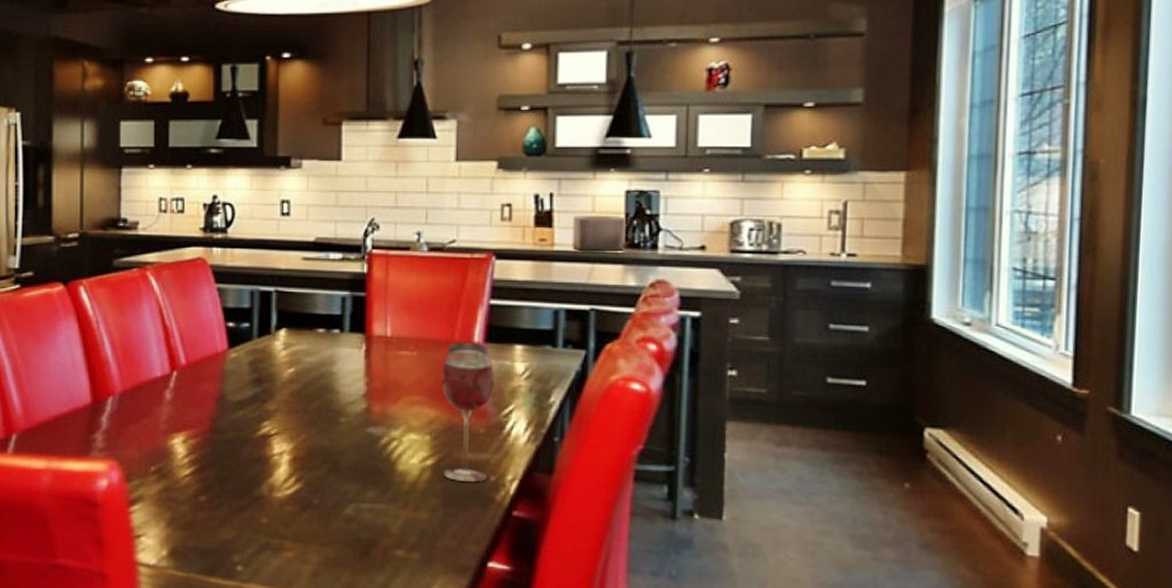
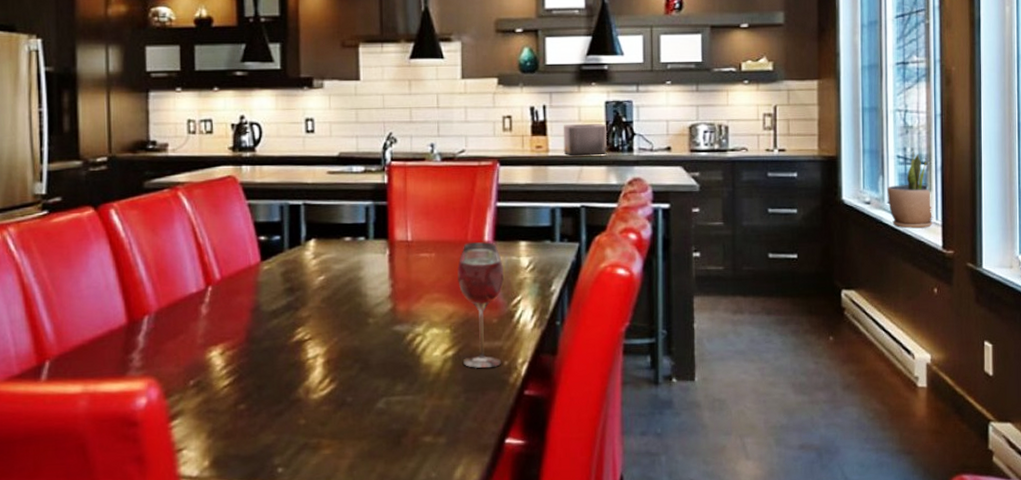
potted plant: none [996,263,1062,360] -> present [887,151,933,229]

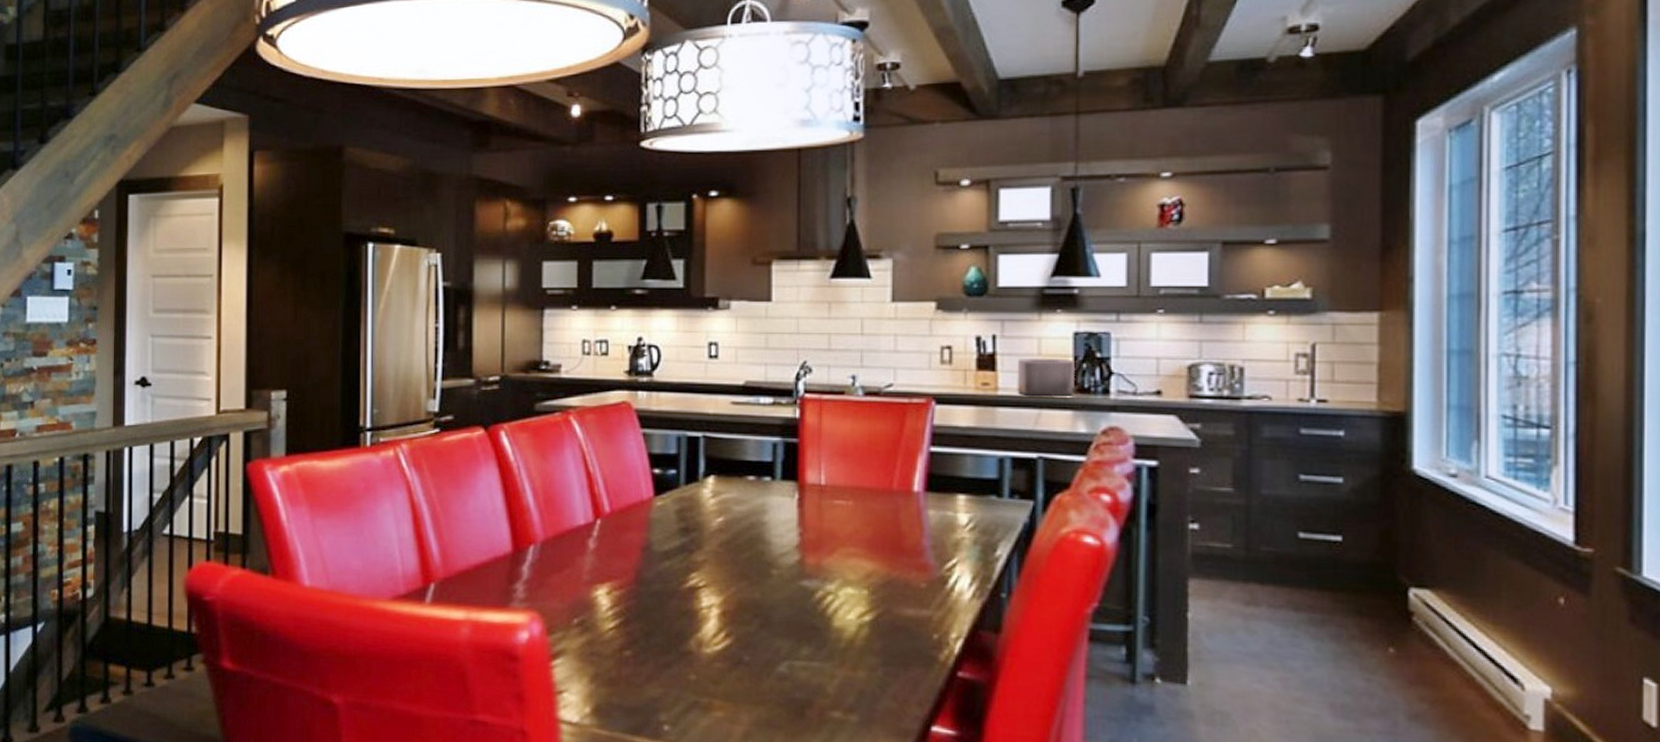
wineglass: present [457,242,504,369] -> none [879,492,936,641]
potted plant: present [887,151,933,229] -> none [1485,410,1560,515]

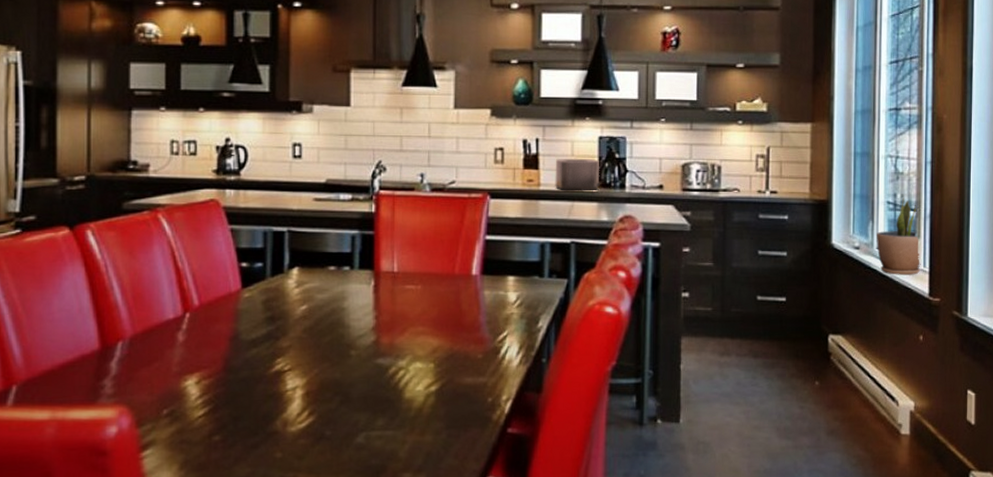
potted plant: none [1485,410,1560,515] -> present [876,197,921,275]

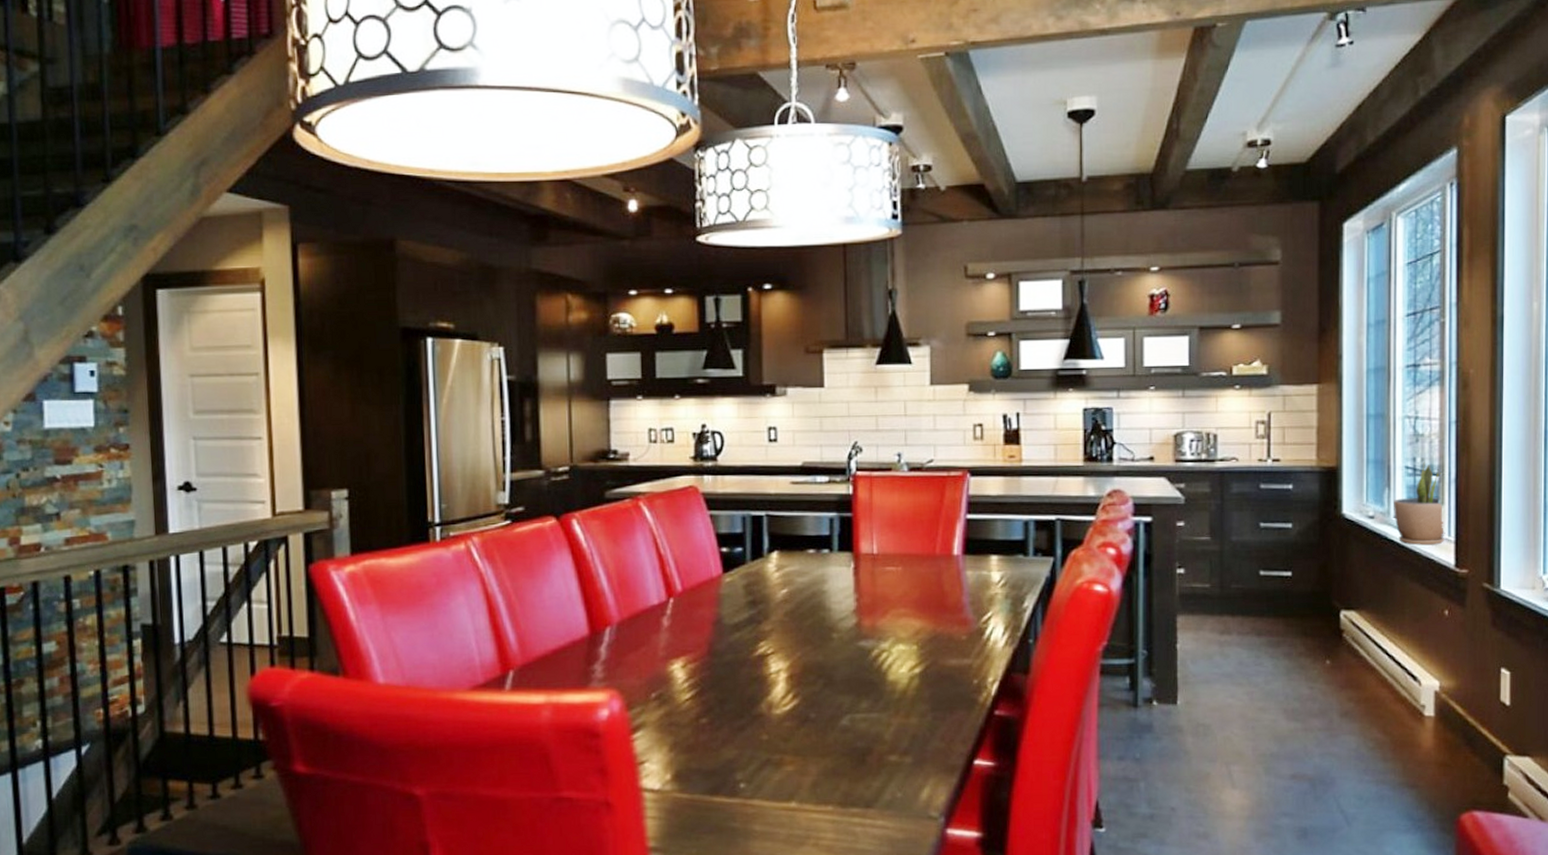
toaster: present [555,159,600,190] -> none [1037,432,1086,465]

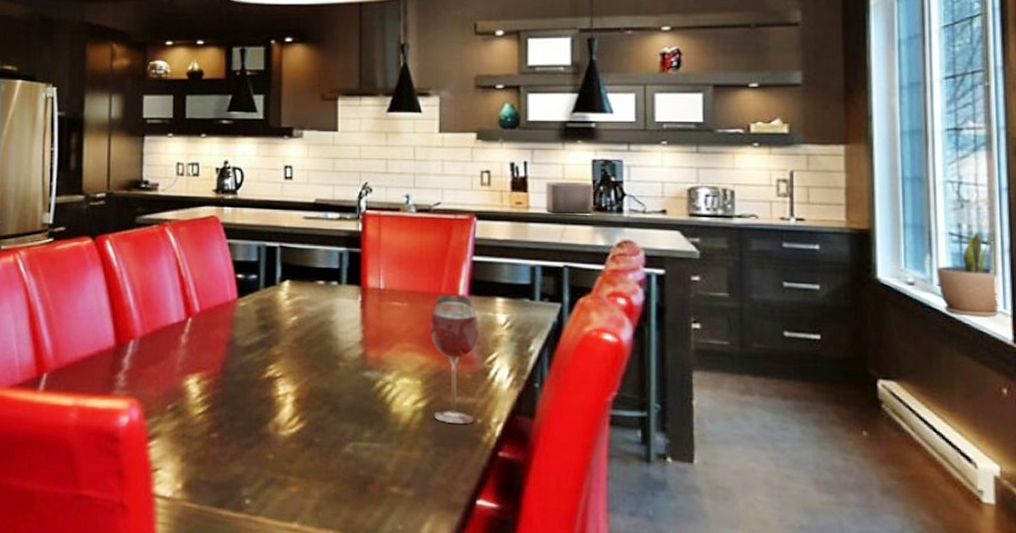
wineglass: none [925,556,973,687] -> present [430,295,478,425]
toaster: none [1037,432,1086,465] -> present [545,182,595,214]

